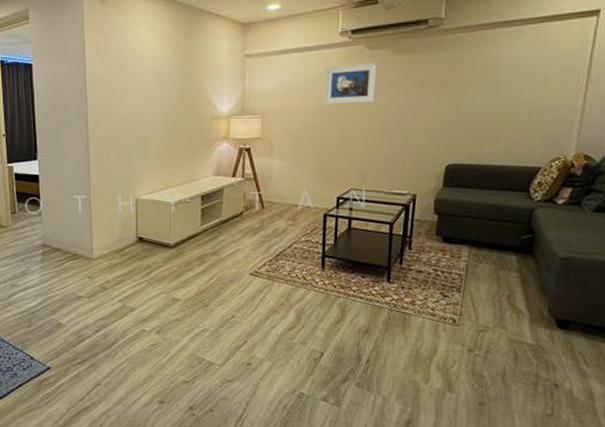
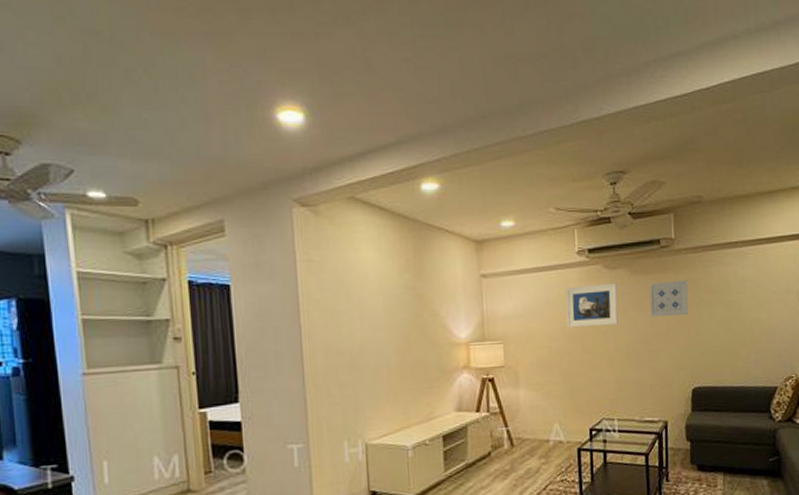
wall art: none [409,59,454,96] -> present [649,279,689,318]

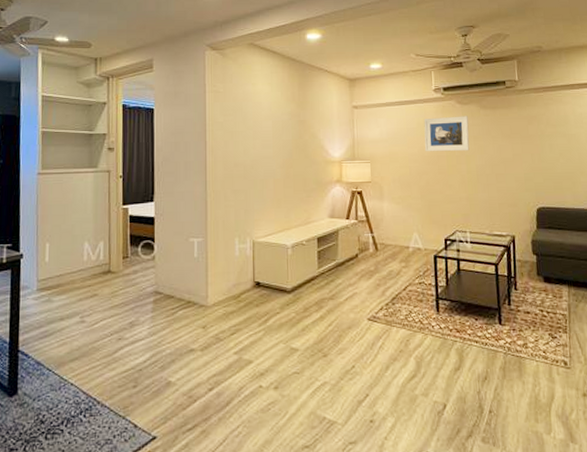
wall art: present [649,279,689,318] -> none [496,115,532,146]

